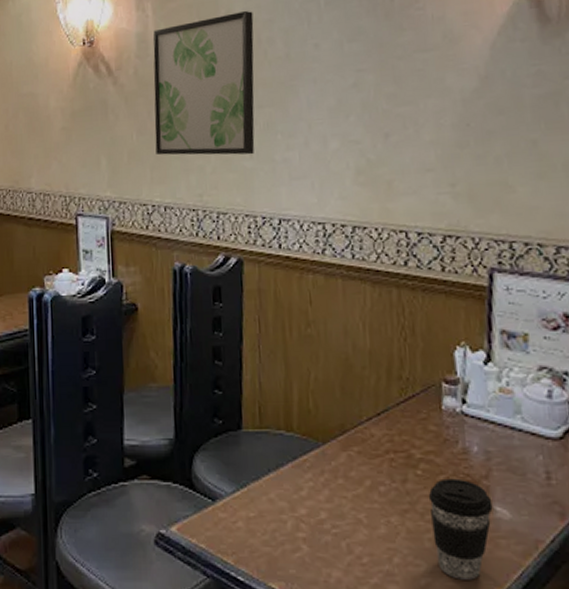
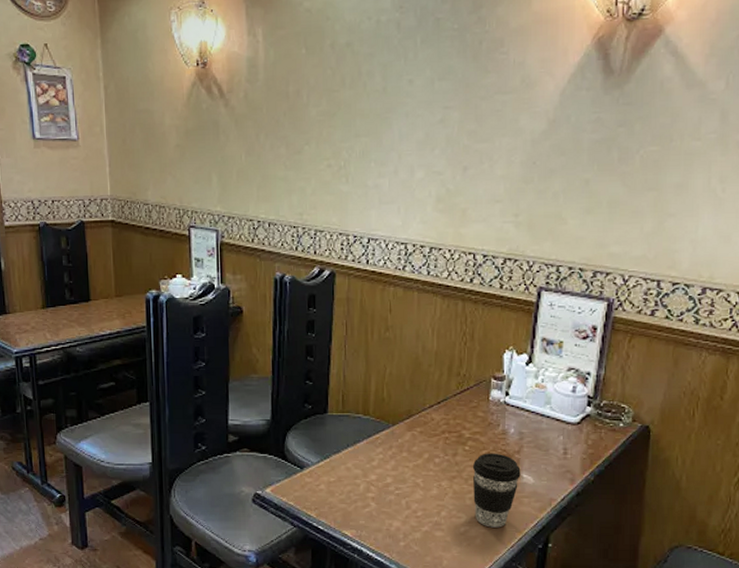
wall art: present [153,11,255,155] -> none [262,44,356,180]

